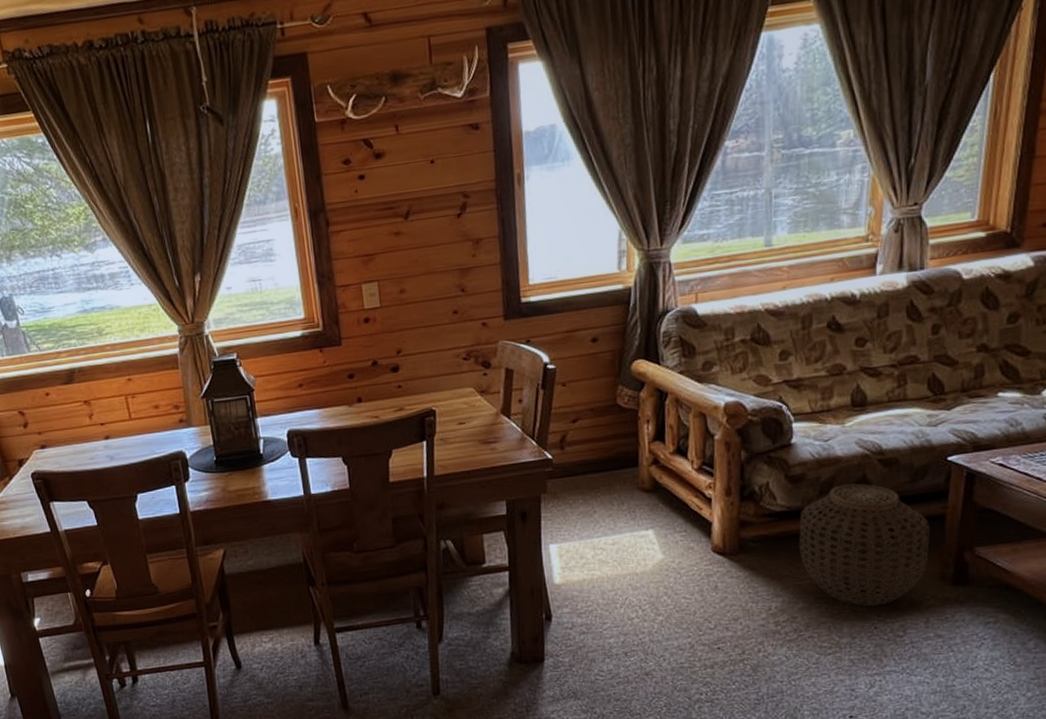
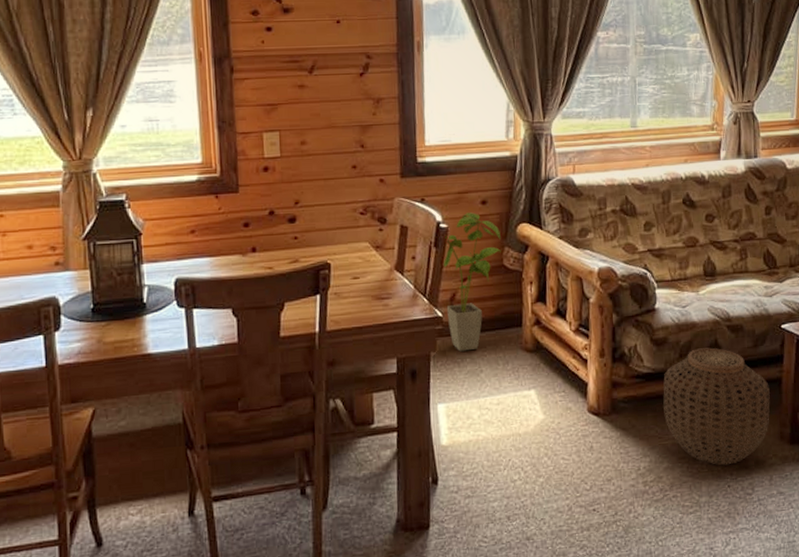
house plant: none [551,351,615,493] -> present [443,212,501,352]

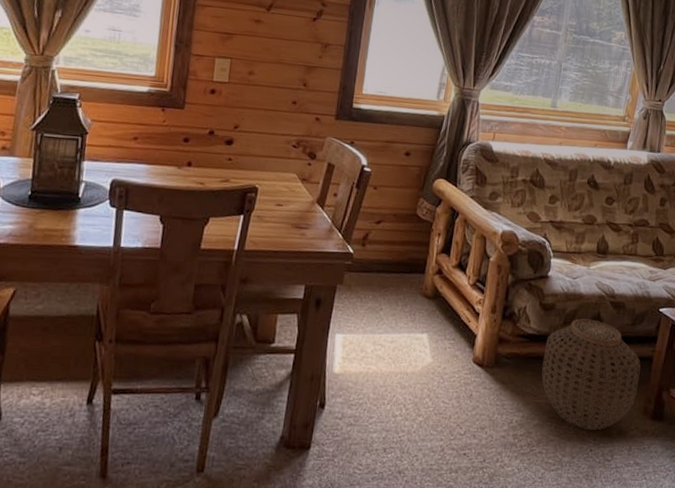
house plant: present [443,212,501,352] -> none [357,161,418,289]

